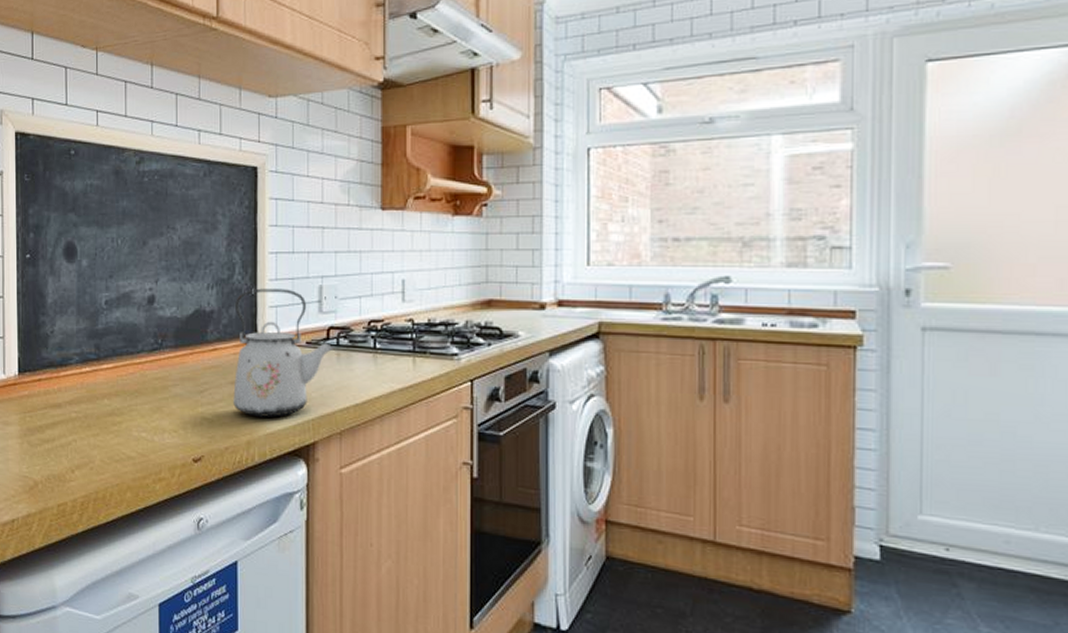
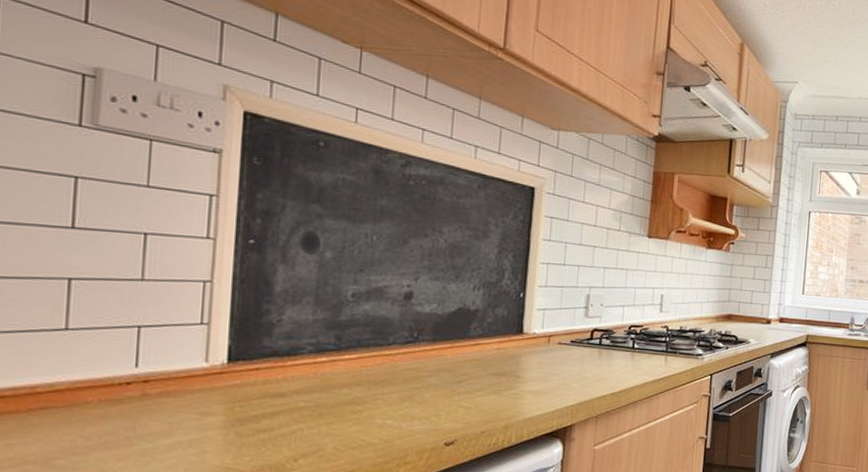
kettle: present [233,288,335,418] -> none [493,292,597,405]

